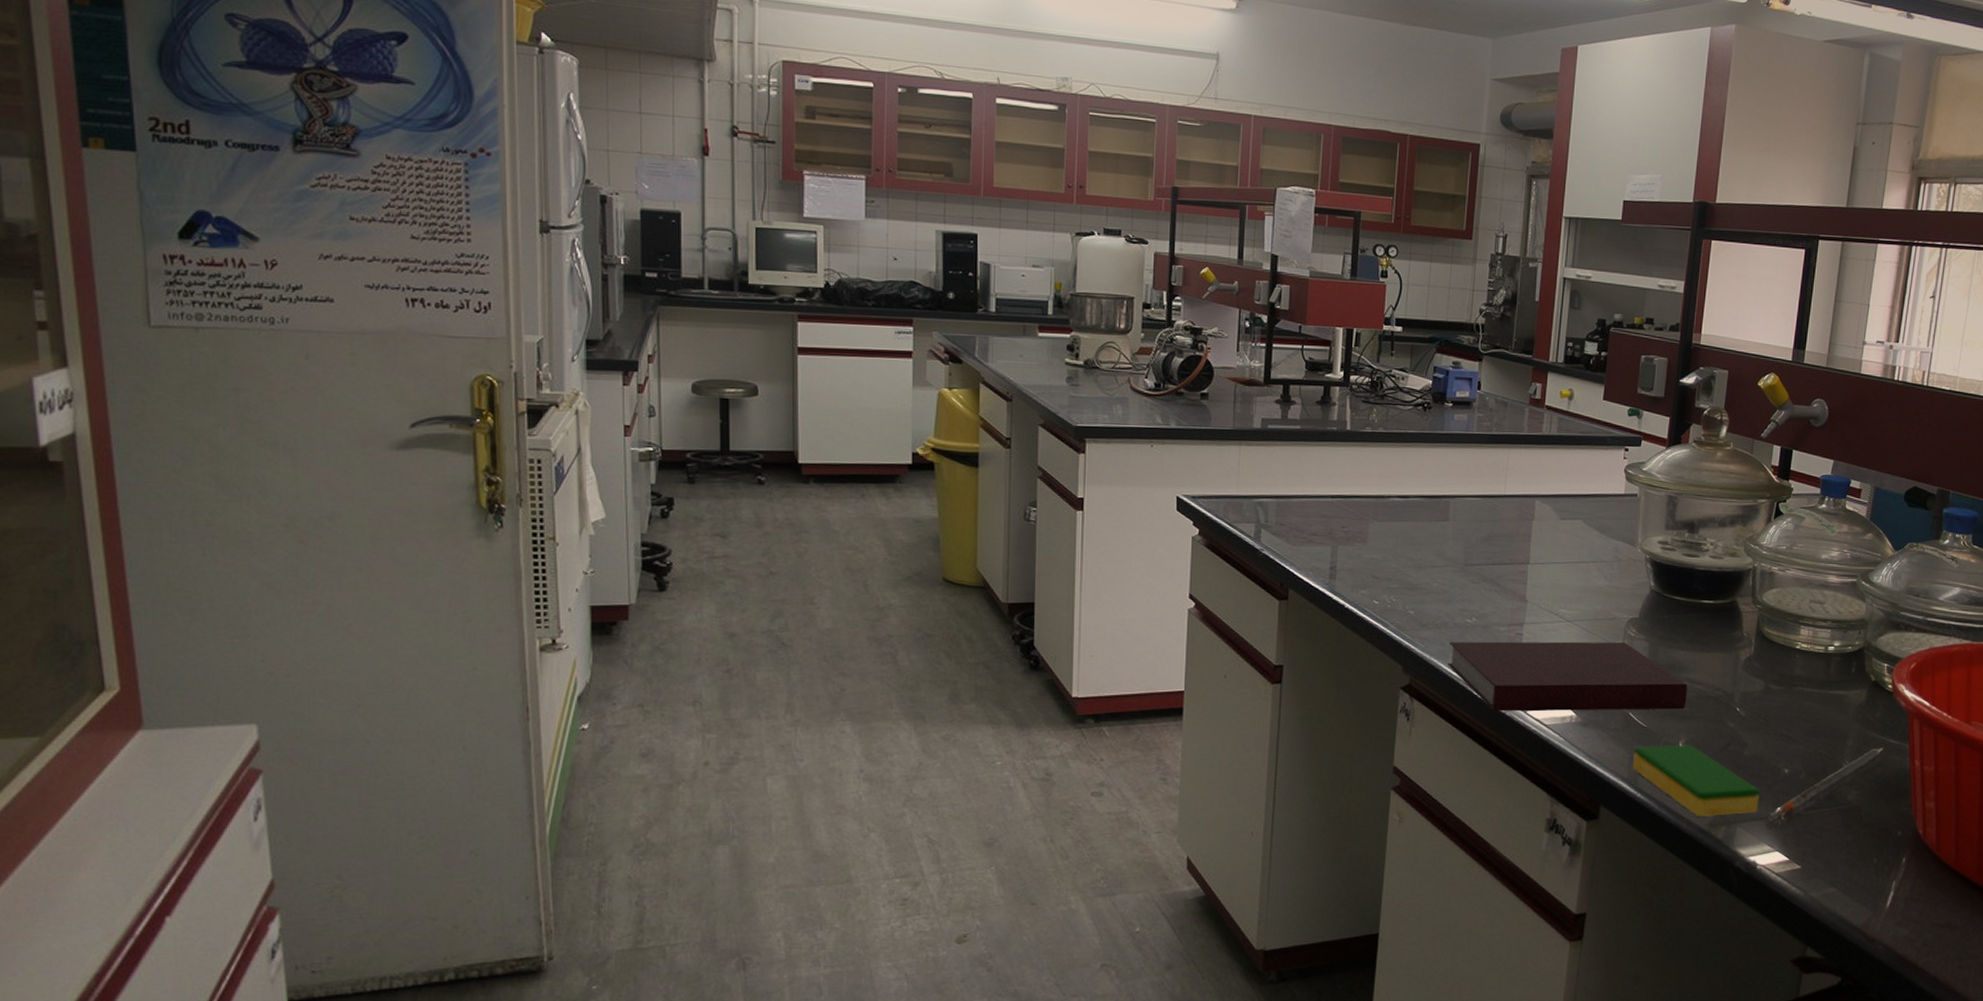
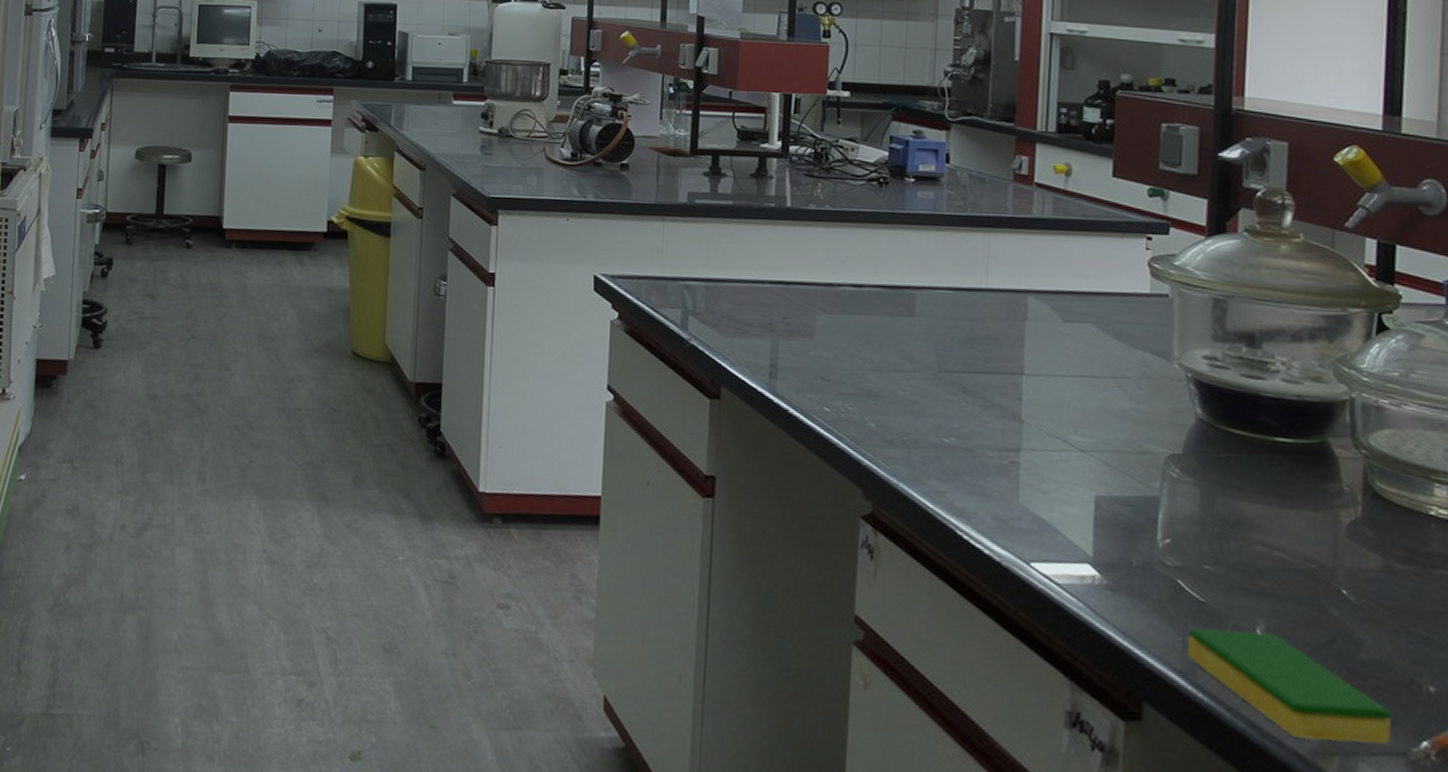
notebook: present [1448,641,1687,712] -> none [921,465,1263,583]

